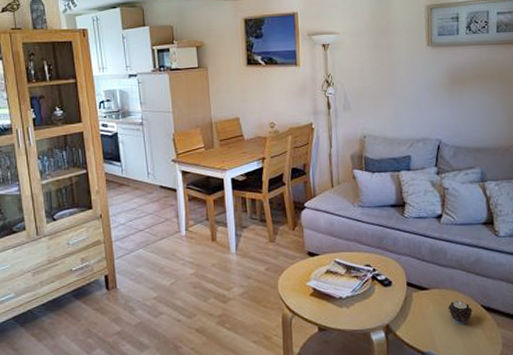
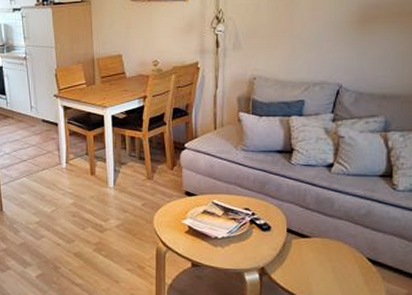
candle: present [447,301,473,324] -> none [329,251,356,274]

